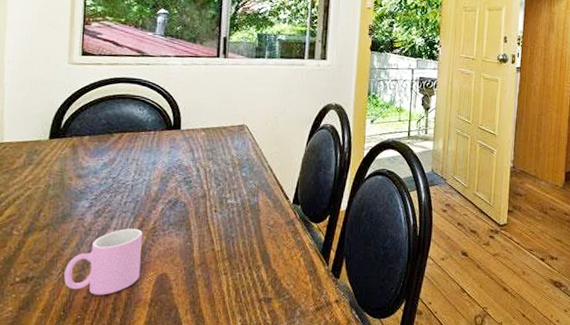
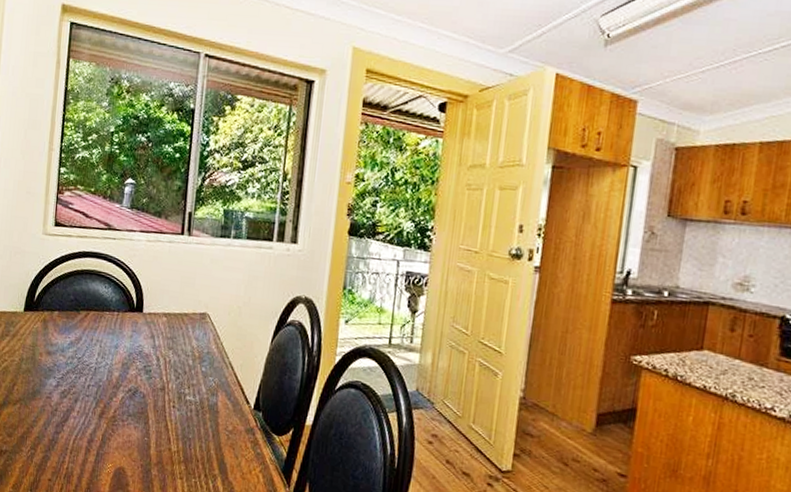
cup: present [64,228,143,295] -> none [32,413,103,481]

